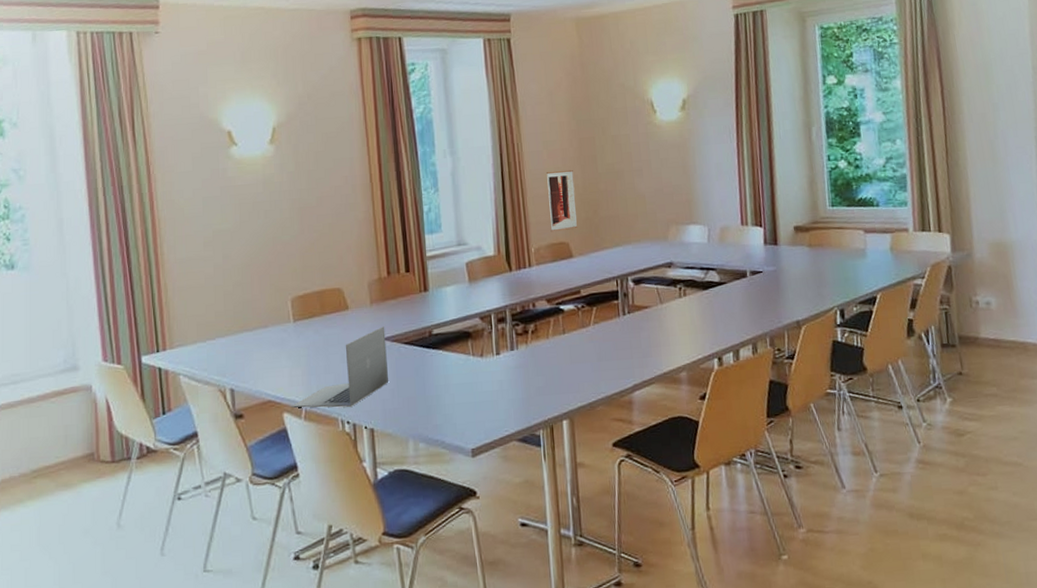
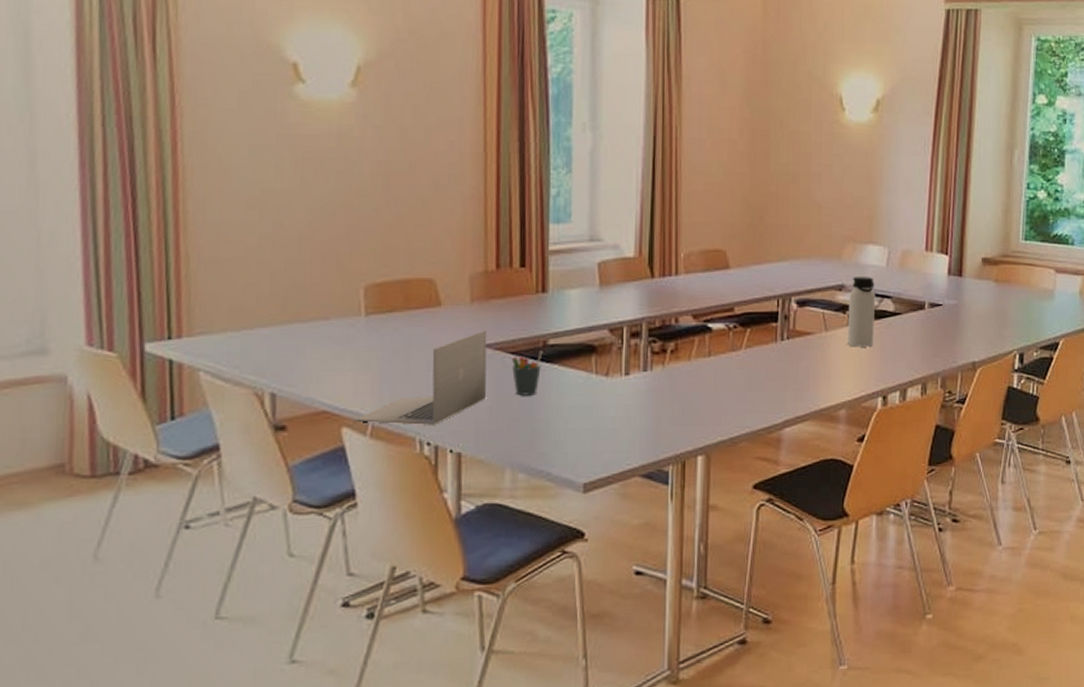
pen holder: none [405,339,430,378] -> present [511,351,543,396]
wall art: present [546,169,577,232] -> none [706,164,740,237]
water bottle: none [678,252,705,316] -> present [848,276,876,347]

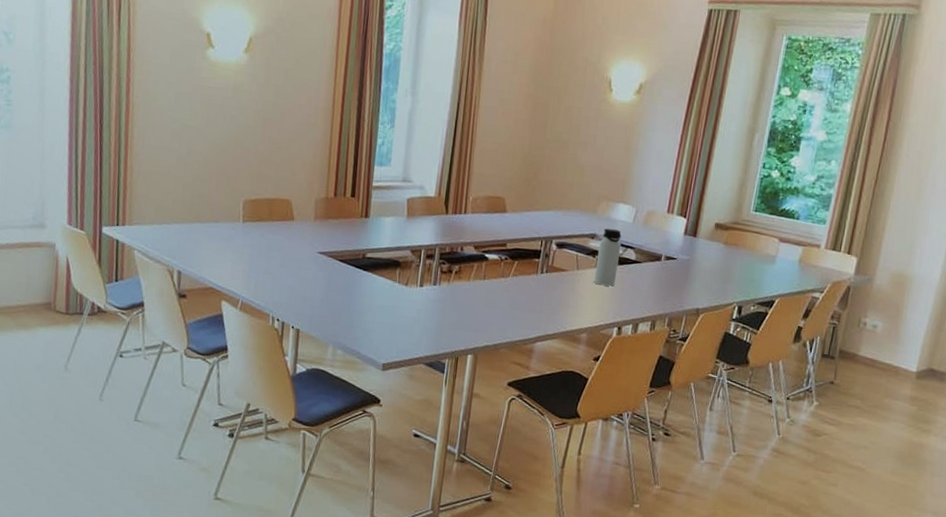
laptop: present [353,330,487,425] -> none [229,241,324,307]
pen holder: present [511,351,543,396] -> none [339,261,362,294]

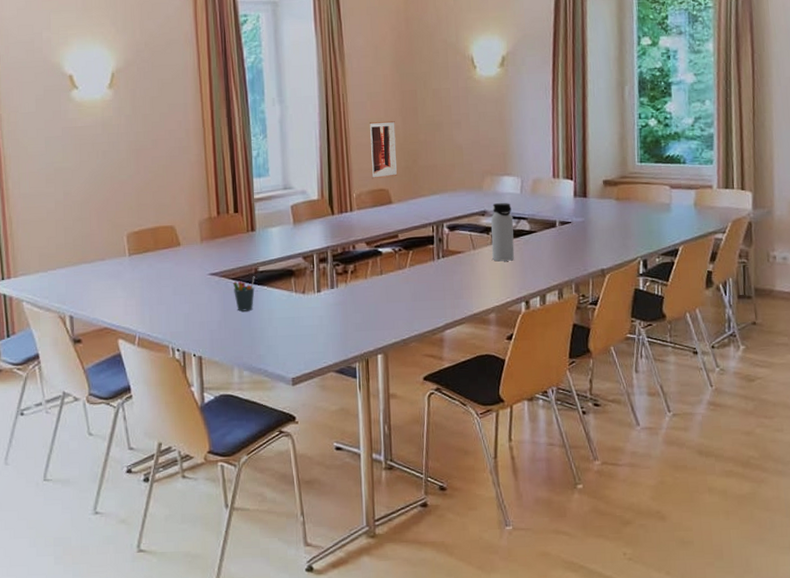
pen holder: none [339,261,362,294] -> present [232,276,255,311]
wall art: none [490,128,523,187] -> present [370,120,397,179]

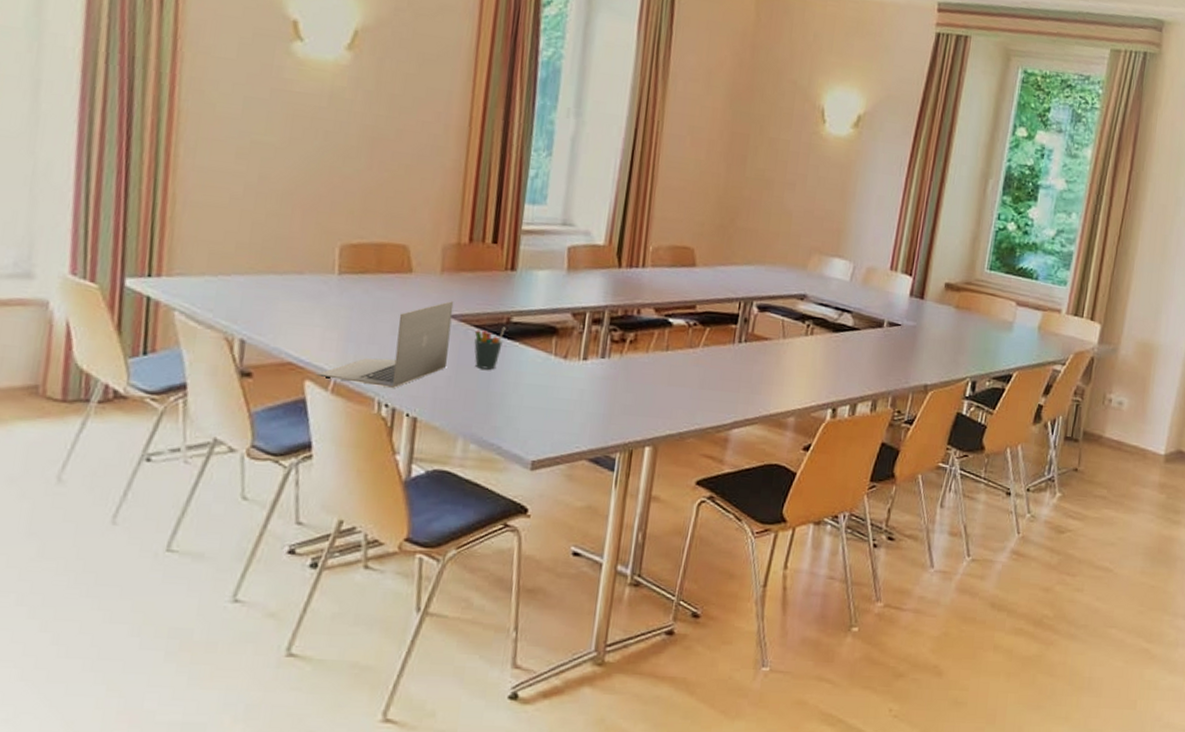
laptop: none [125,263,216,336] -> present [316,301,454,388]
wall art: present [370,120,397,179] -> none [676,161,717,235]
water bottle: present [491,202,515,262] -> none [803,287,837,359]

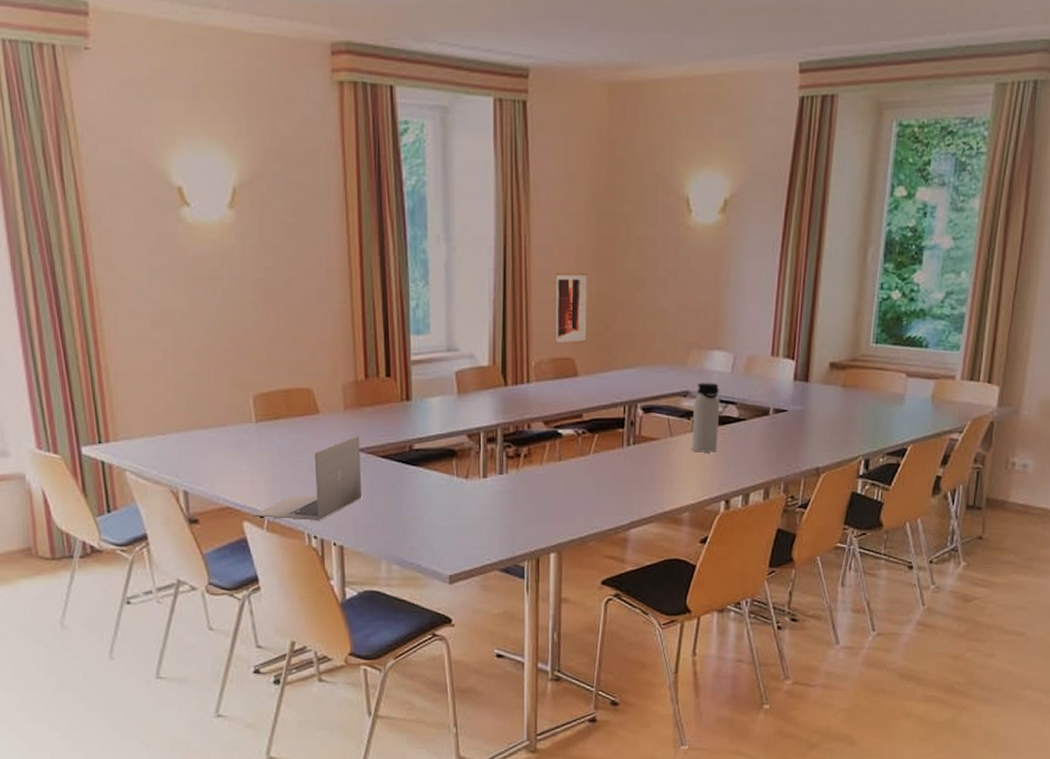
pen holder: present [474,327,506,370] -> none [382,455,409,496]
wall art: none [676,161,717,235] -> present [555,272,587,345]
water bottle: none [803,287,837,359] -> present [692,382,720,452]

